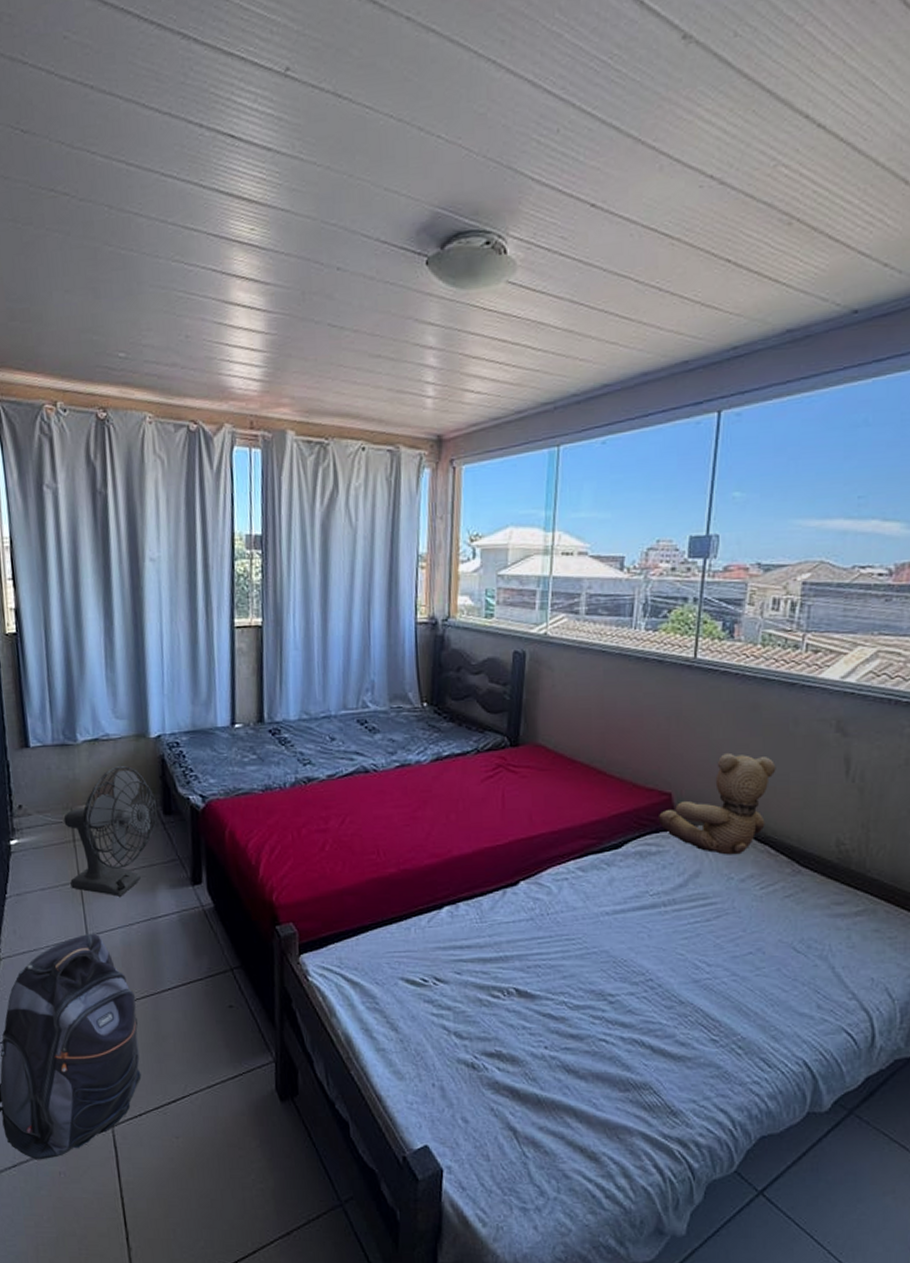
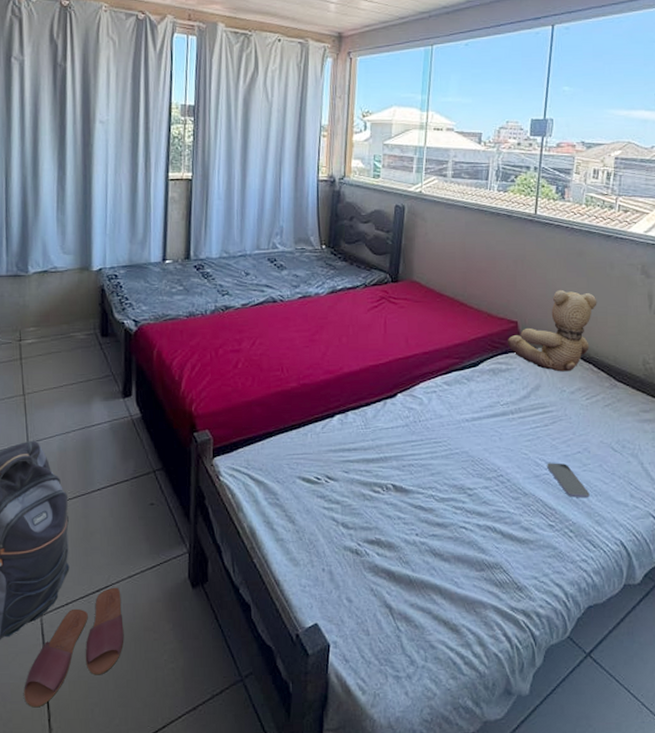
electric fan: present [63,766,157,897] -> none [12,294,95,408]
slippers: none [98,1098,206,1225] -> present [24,587,124,708]
smartphone: none [709,965,764,1009] -> present [547,463,590,498]

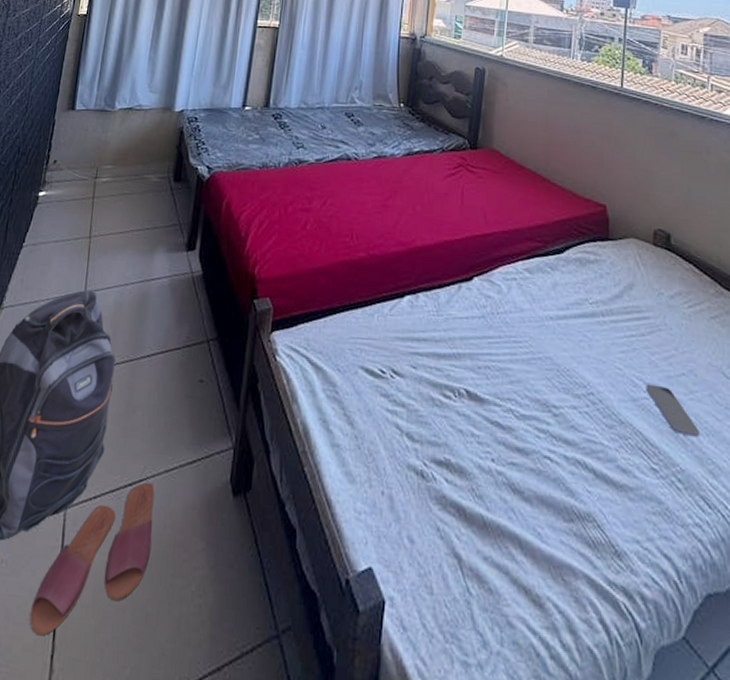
teddy bear: present [507,289,597,372] -> none [595,172,695,271]

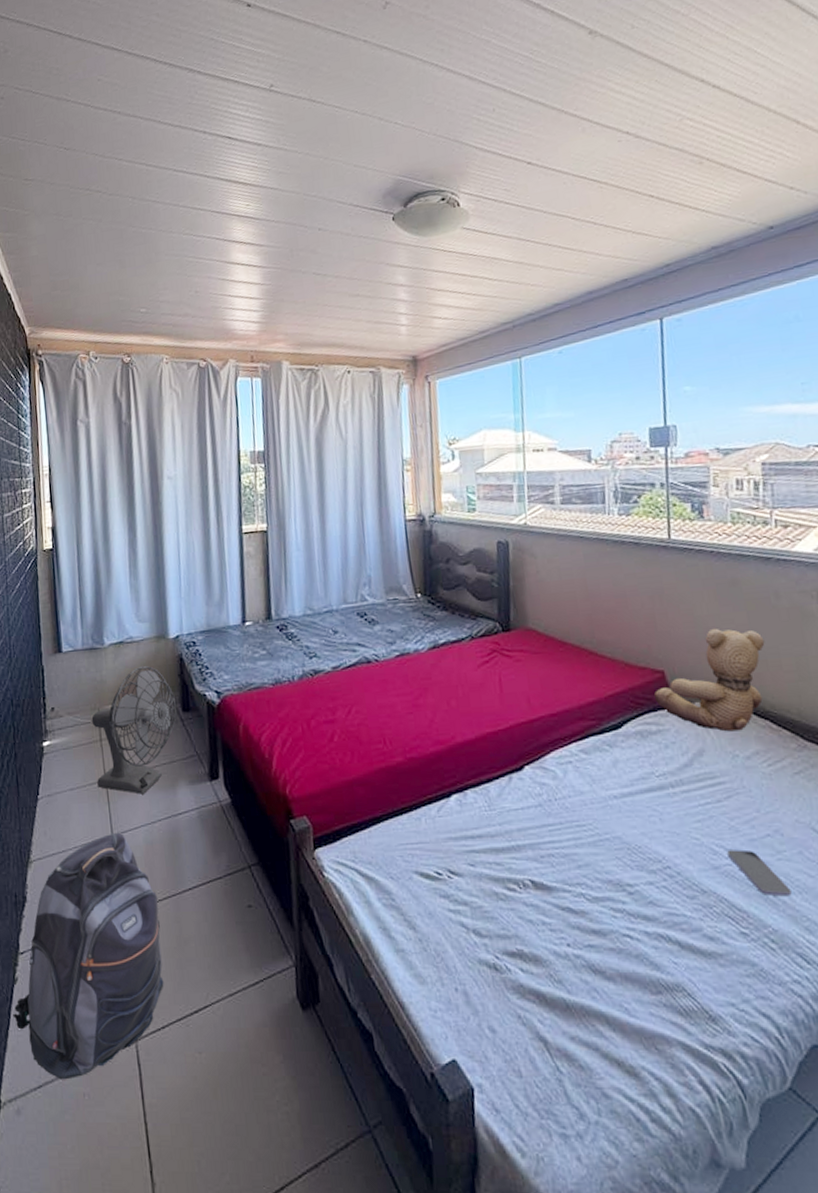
slippers: present [29,482,155,636] -> none [122,1007,229,1156]
electric fan: none [81,134,169,255] -> present [91,666,177,794]
teddy bear: none [595,172,695,271] -> present [653,628,765,732]

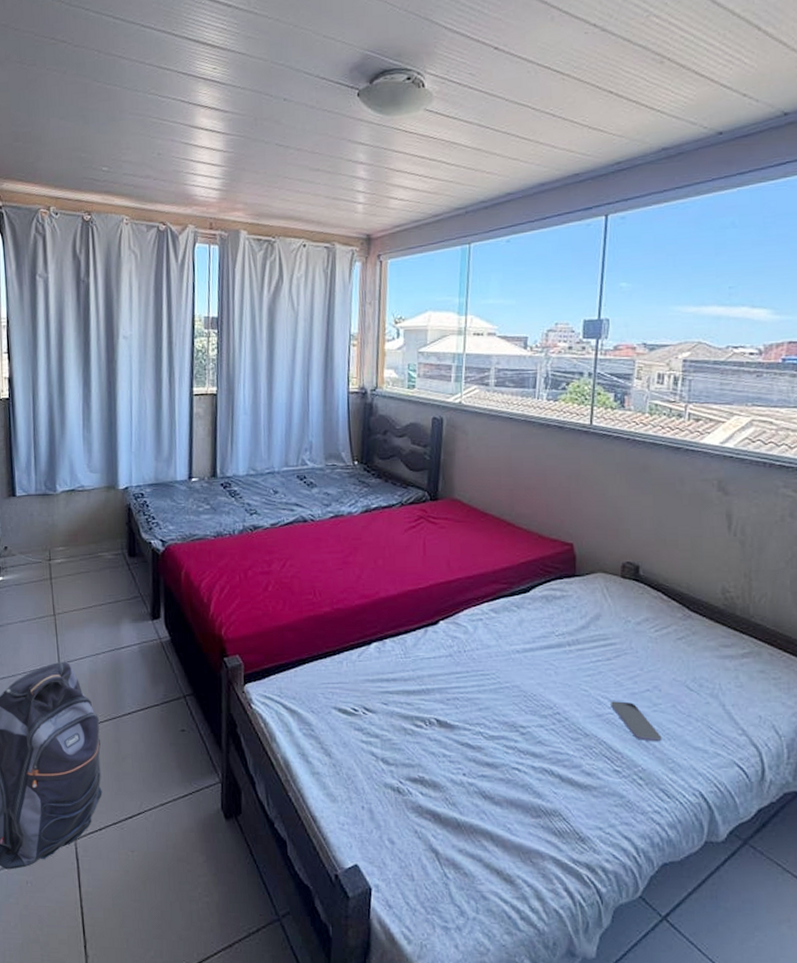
electric fan: present [91,666,177,794] -> none [42,514,123,629]
teddy bear: present [653,628,765,732] -> none [561,508,666,600]

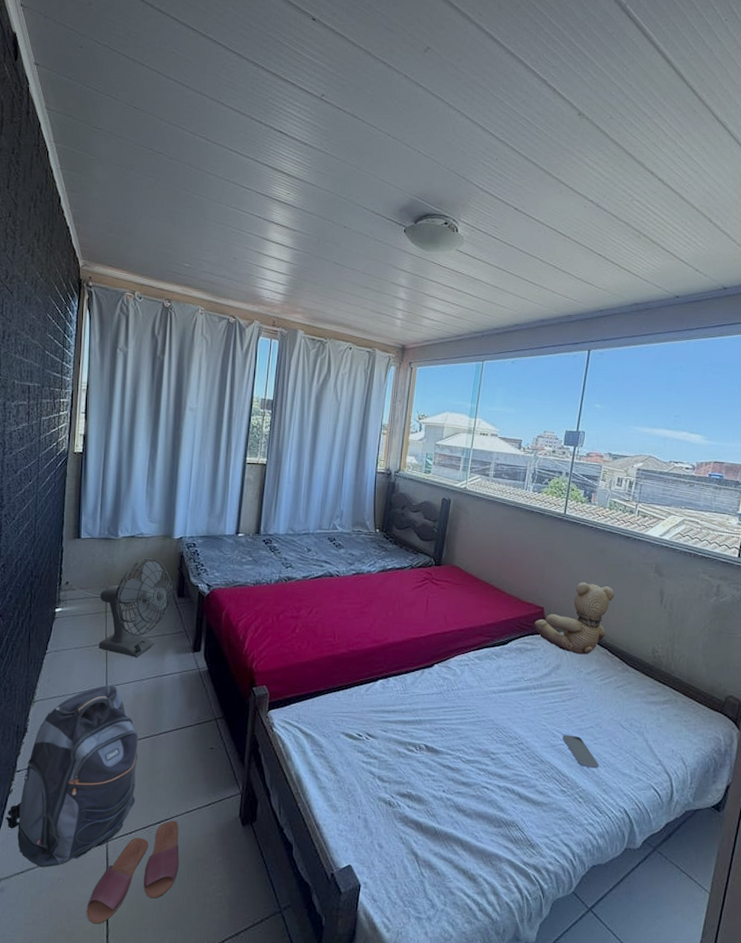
electric fan: none [42,514,123,629] -> present [99,558,173,657]
slippers: none [60,814,158,933] -> present [87,820,179,924]
teddy bear: none [561,508,666,600] -> present [533,581,615,655]

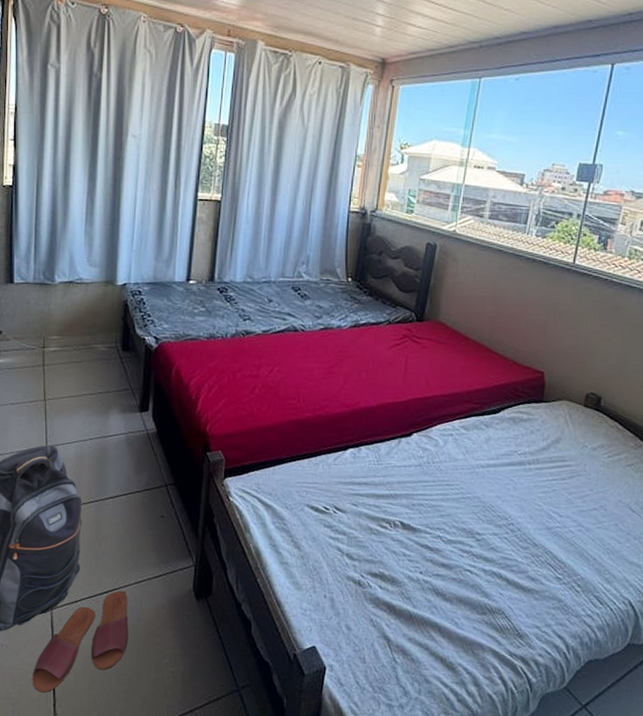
electric fan: present [99,558,173,657] -> none [36,306,116,416]
teddy bear: present [533,581,615,655] -> none [531,343,631,428]
smartphone: present [563,735,599,769] -> none [560,516,602,555]

